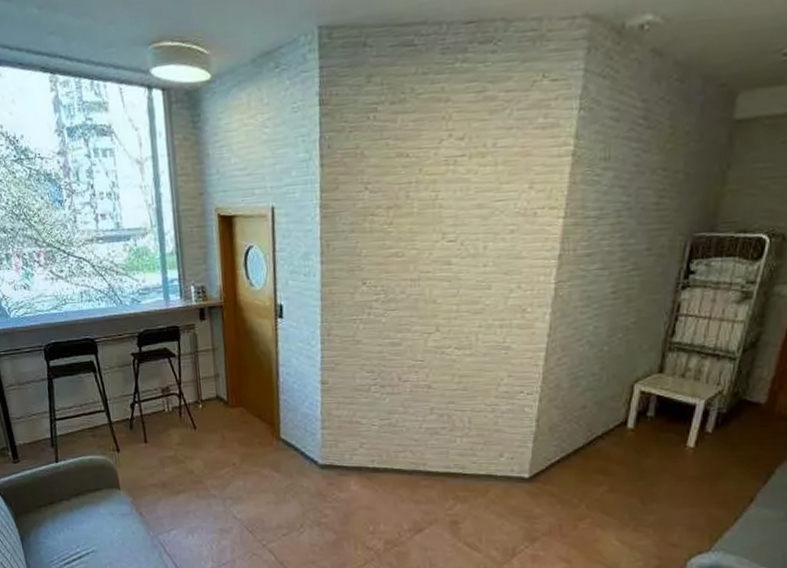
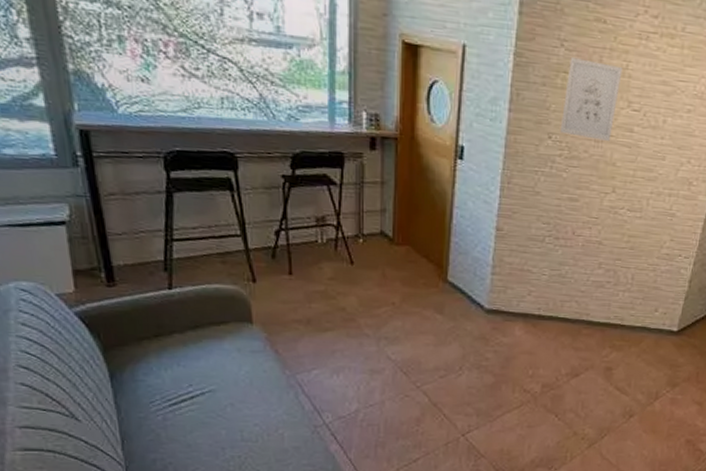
wall art: none [374,198,432,279] -> present [561,57,623,141]

